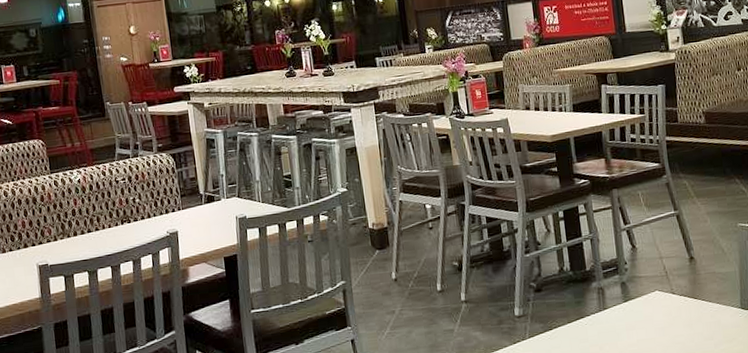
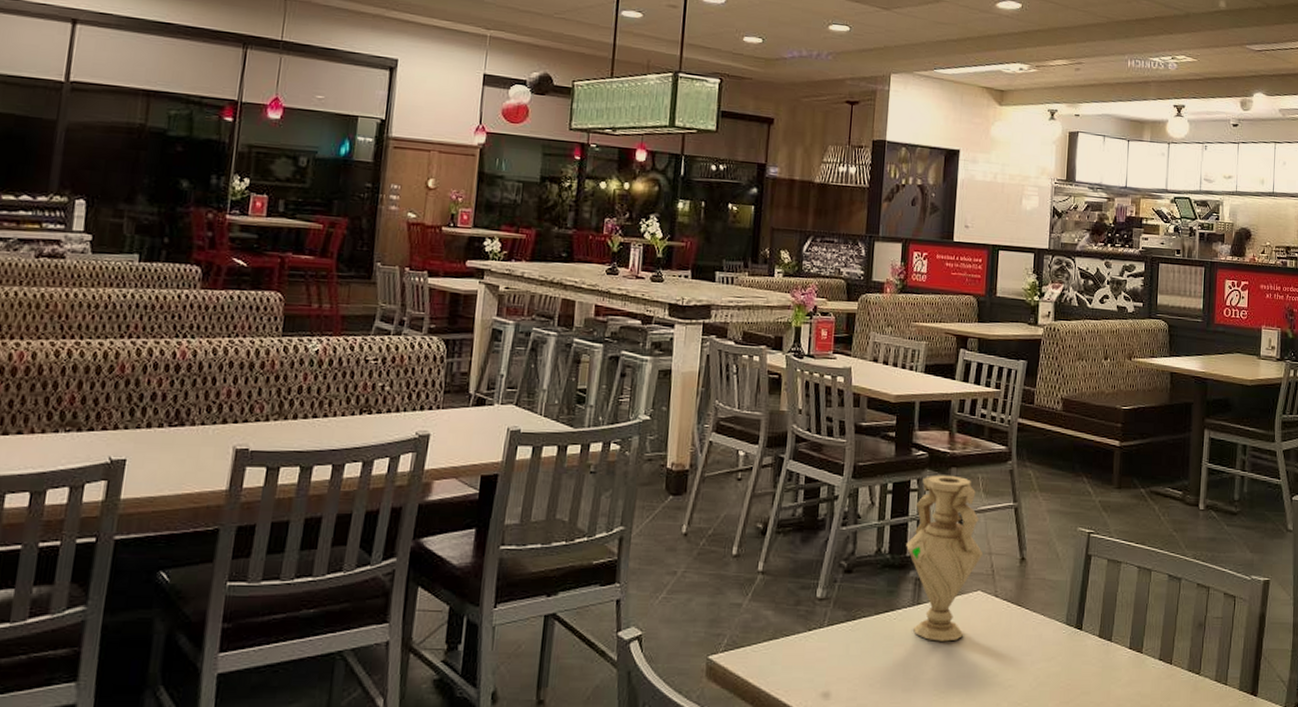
vase: none [584,196,655,338] -> present [906,475,984,642]

